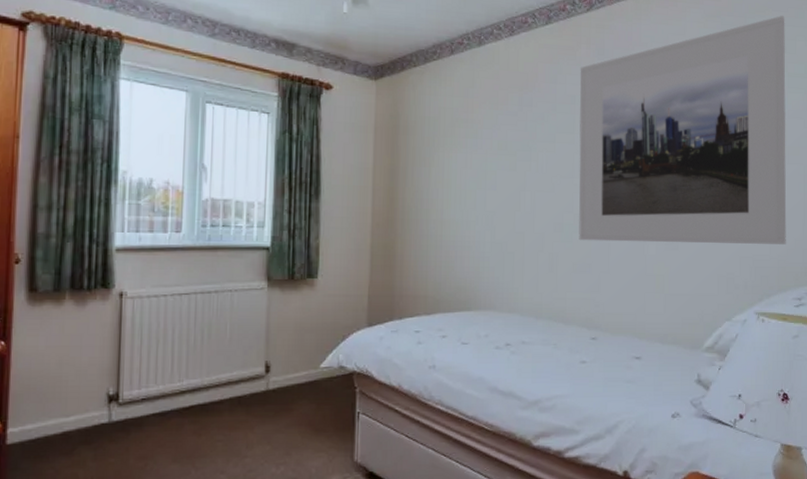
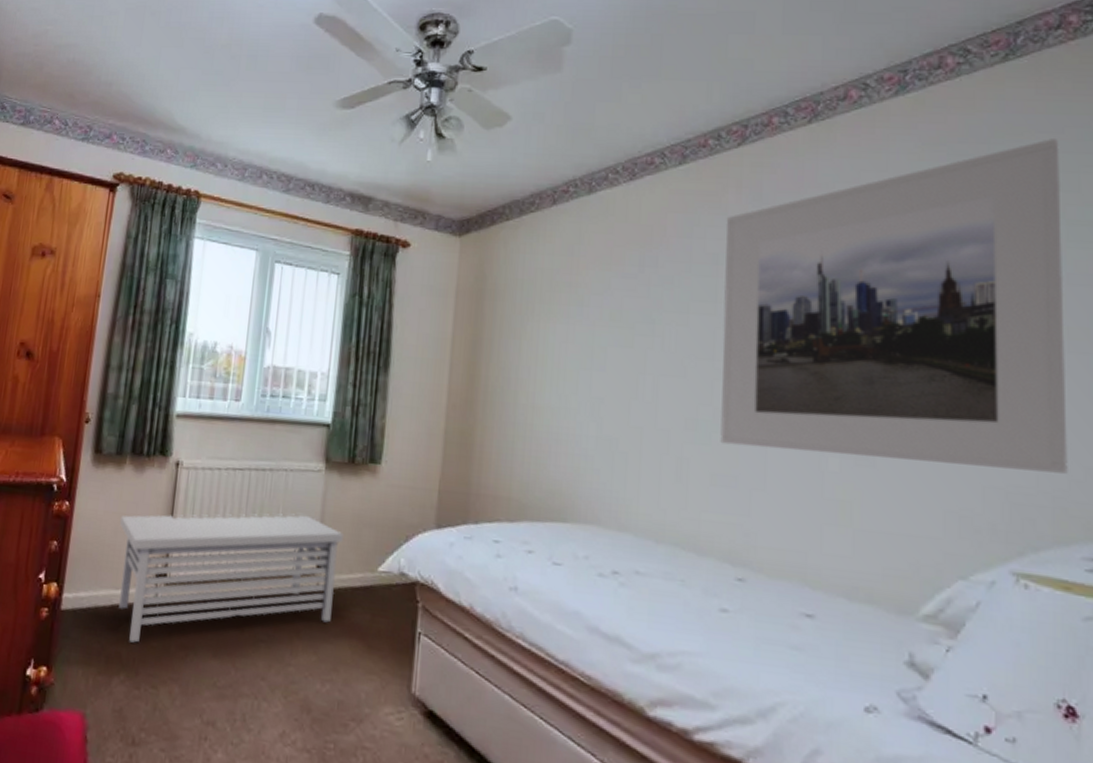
storage bench: none [65,327,288,463] -> present [119,513,343,643]

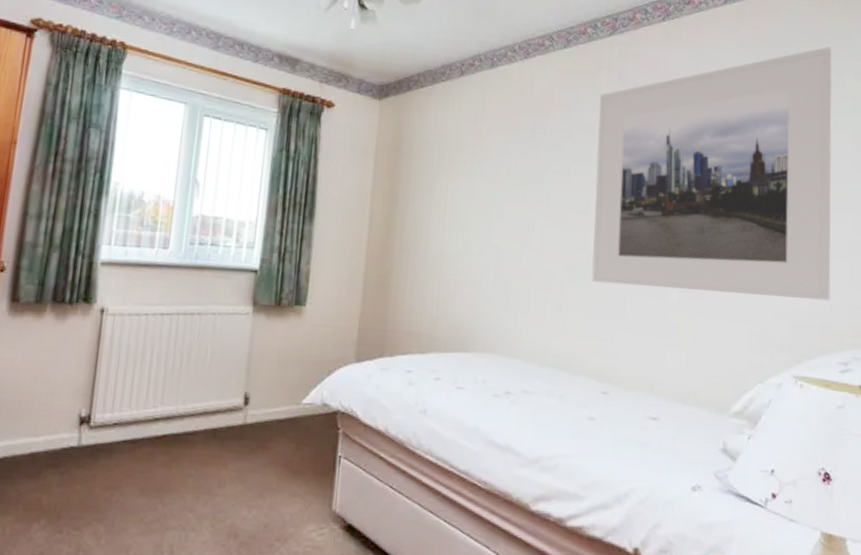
storage bench: present [119,513,343,643] -> none [38,353,270,488]

